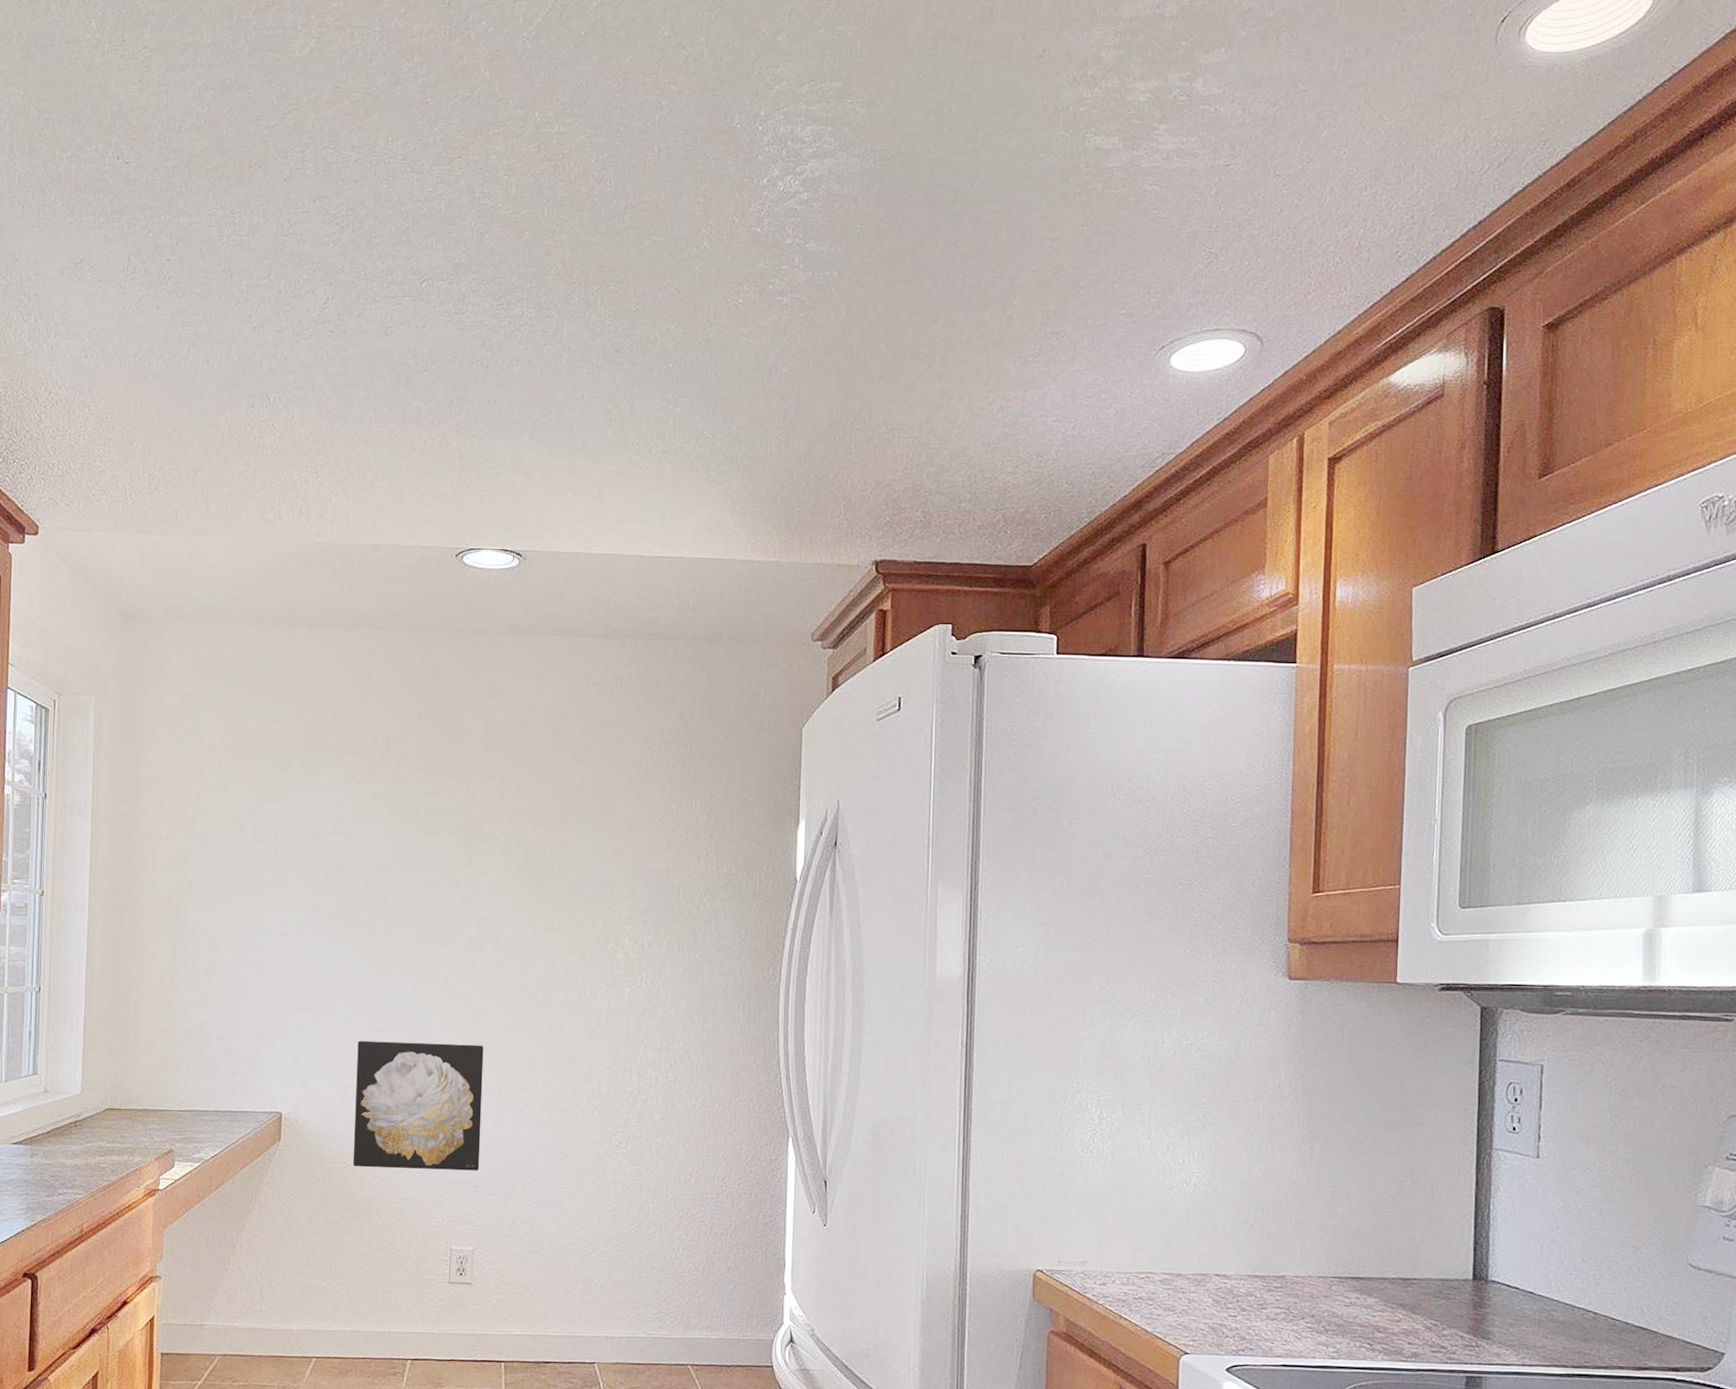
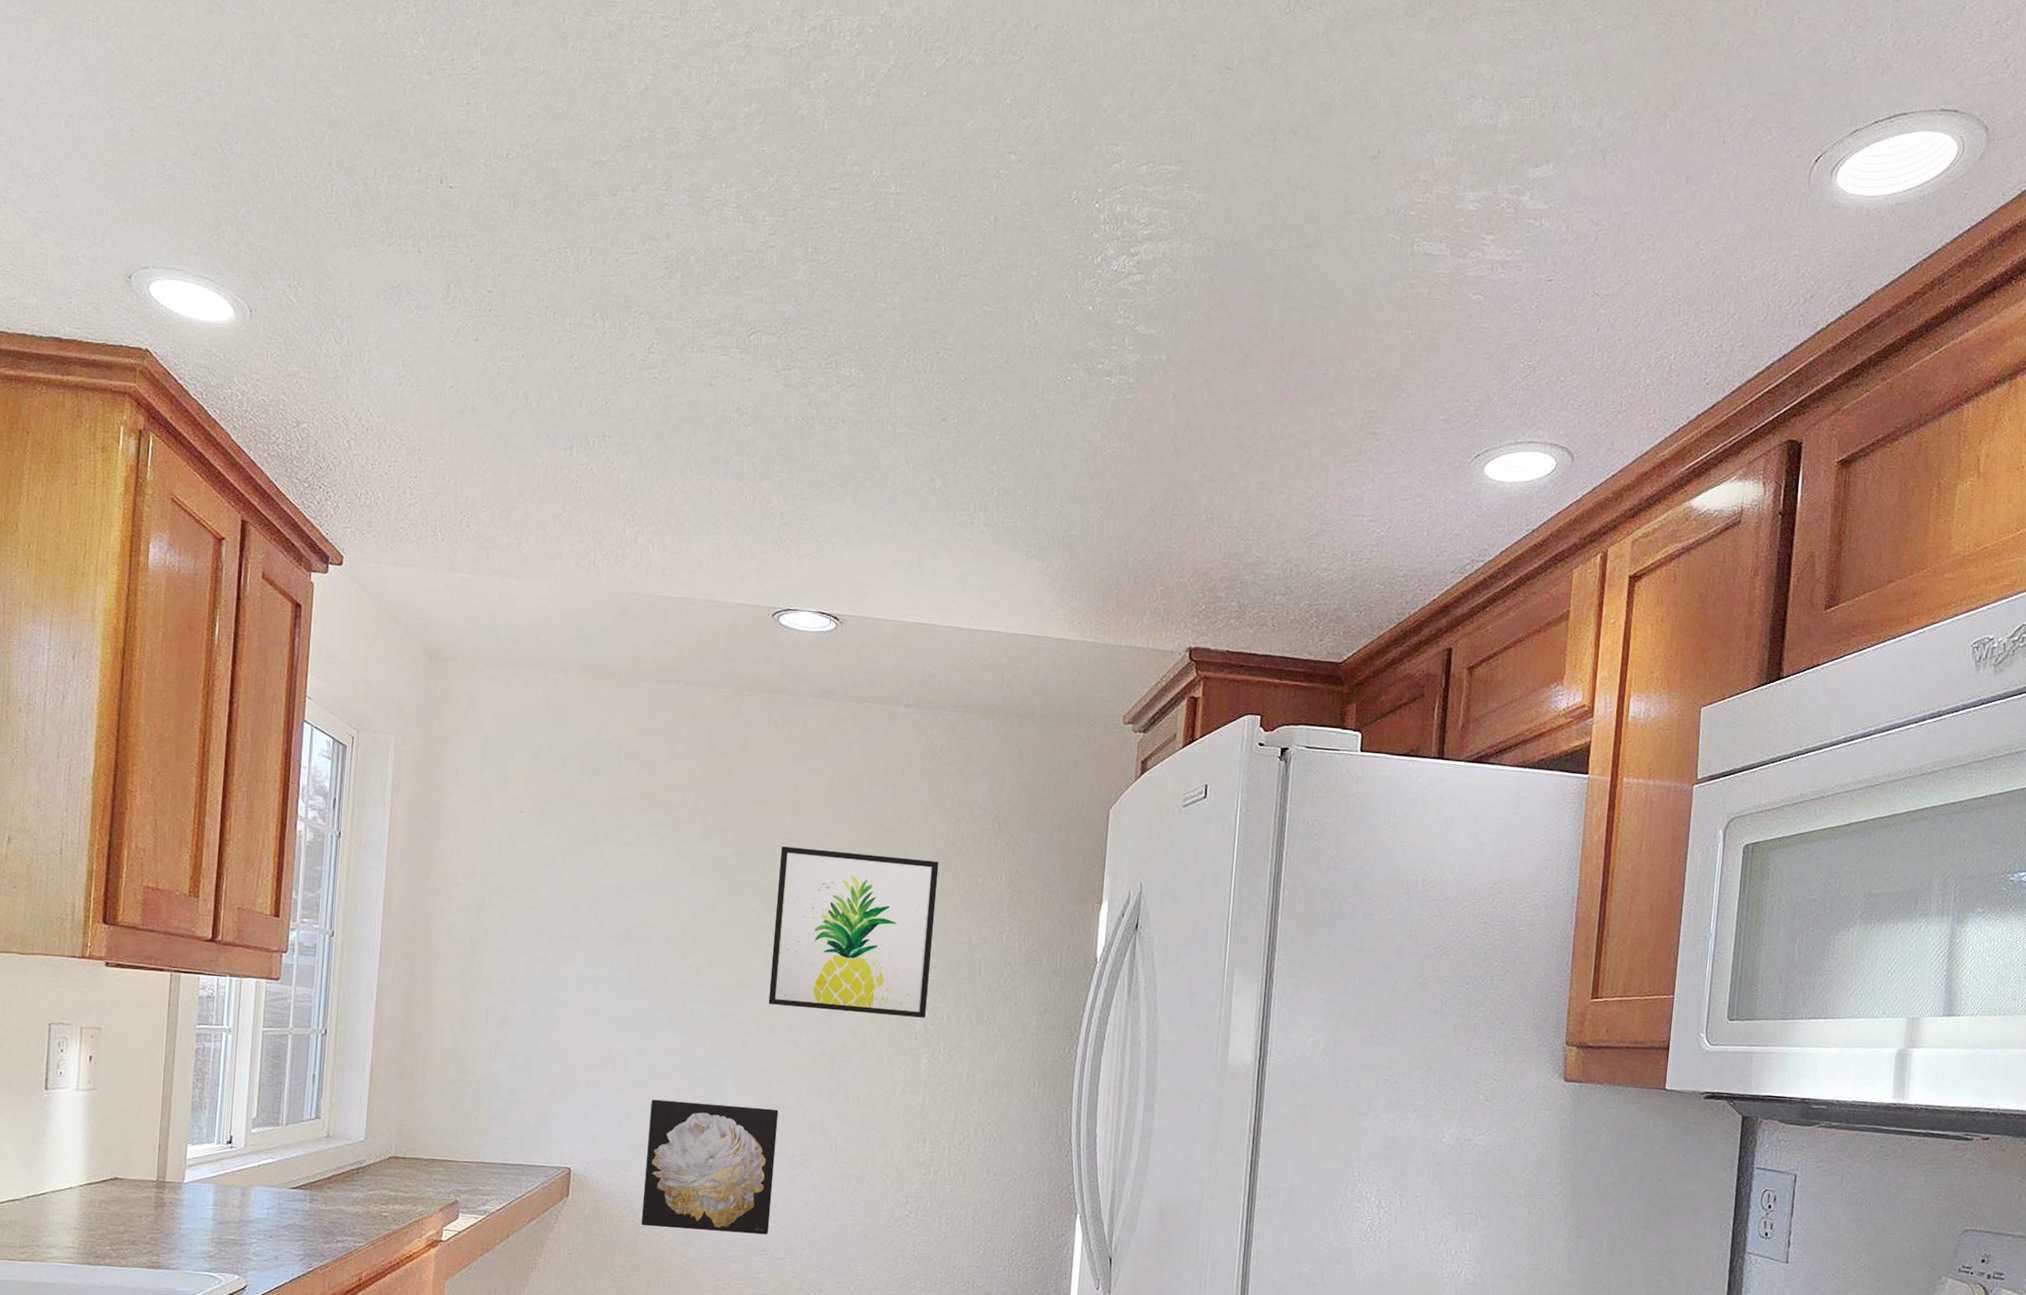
wall art: none [469,783,633,947] -> present [768,846,939,1018]

